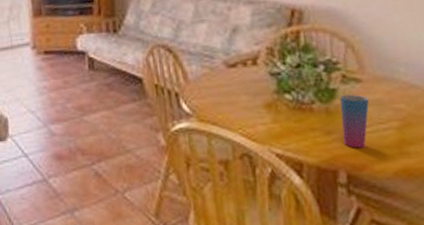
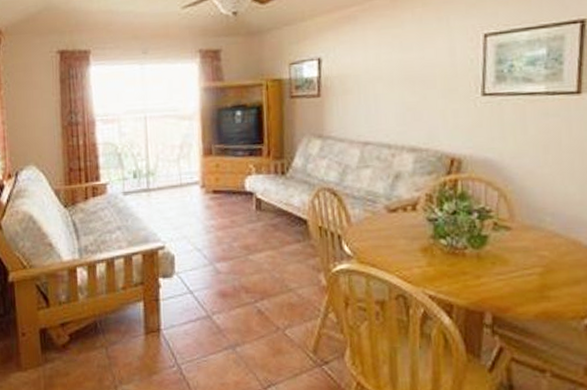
cup: present [340,94,370,148] -> none [490,241,517,292]

